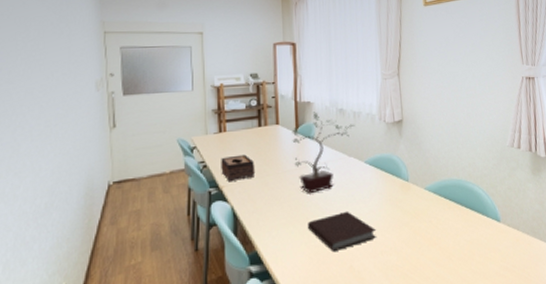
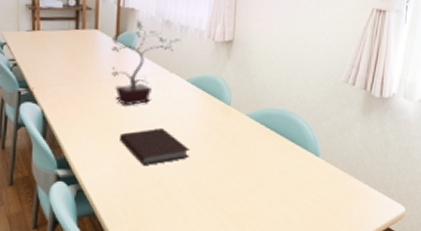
tissue box: present [221,154,256,183] -> none [32,57,69,84]

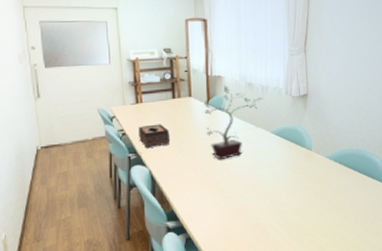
tissue box: none [32,57,69,84] -> present [138,124,171,149]
notebook: present [120,127,191,165] -> none [219,176,281,211]

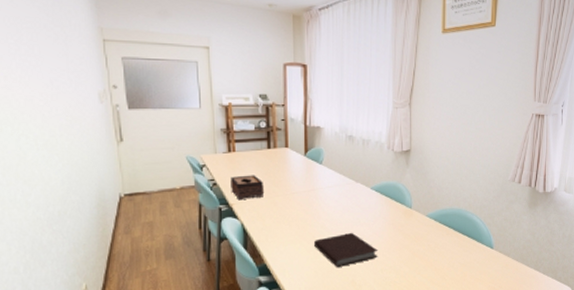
potted plant: present [204,85,263,159] -> none [301,137,364,214]
notebook: none [219,176,281,211] -> present [314,232,379,267]

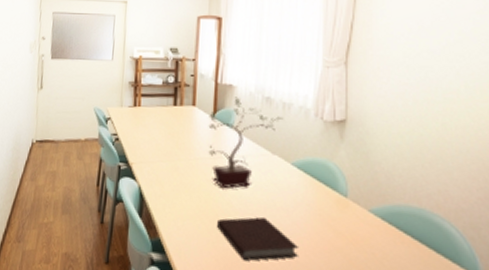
tissue box: present [230,175,265,201] -> none [132,132,167,160]
potted plant: none [301,137,364,214] -> present [208,97,284,188]

